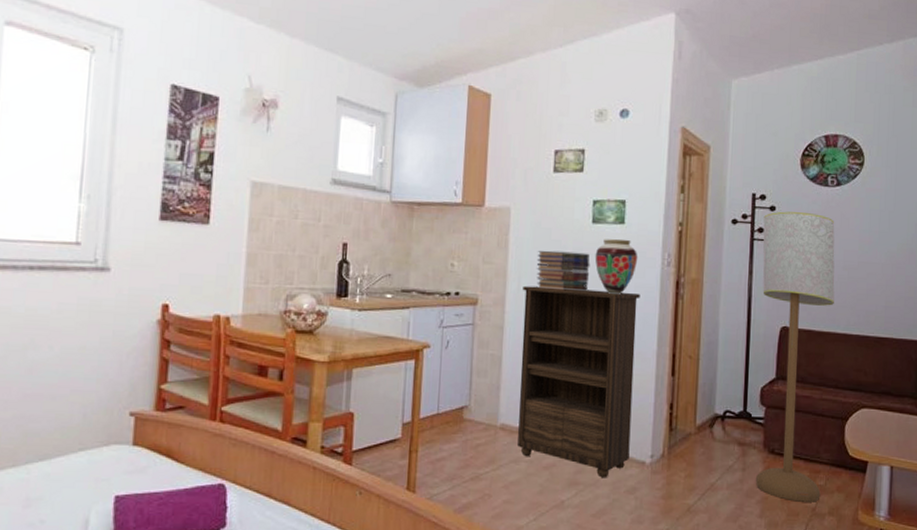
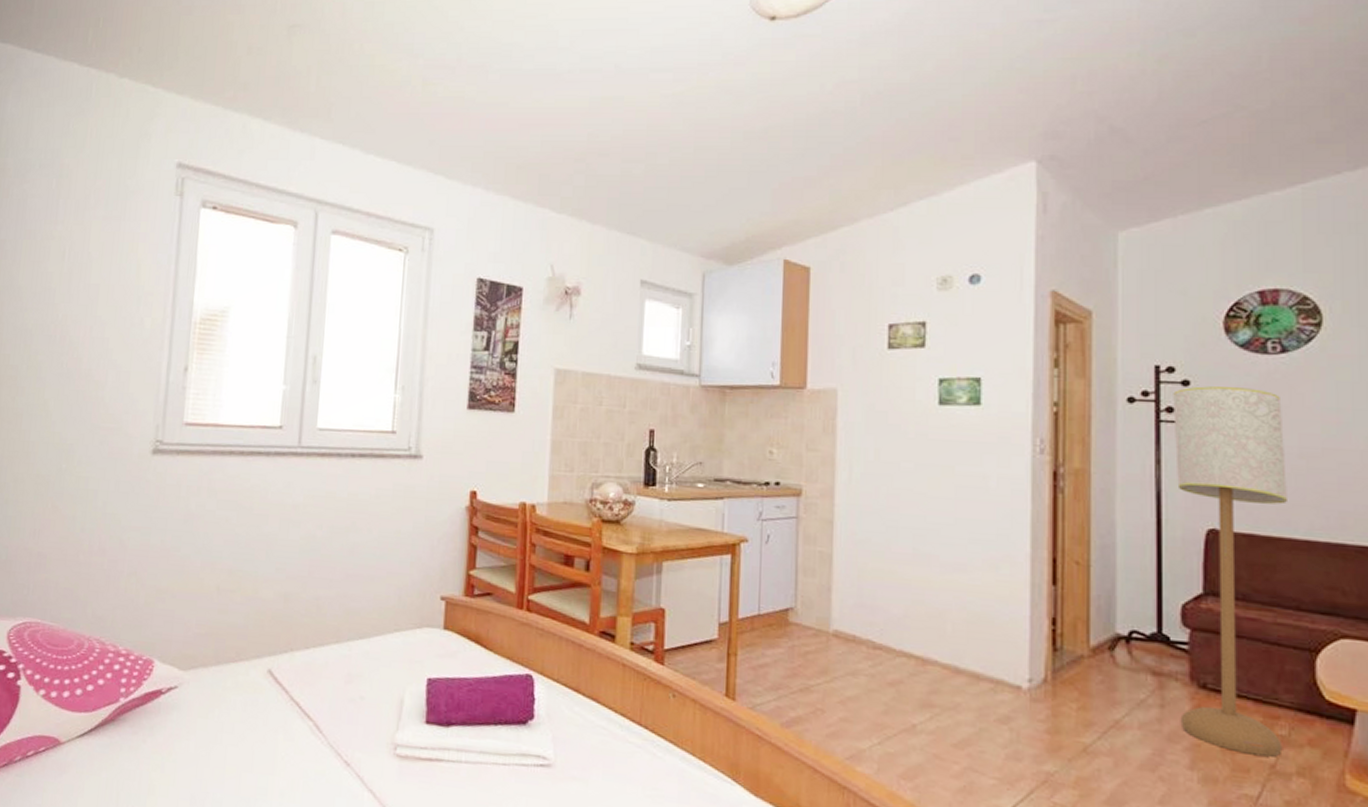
bookshelf: present [518,285,640,478] -> none [855,475,1005,702]
book stack: present [536,250,590,291] -> none [870,436,938,483]
vase: present [595,239,638,294] -> none [943,422,1001,487]

